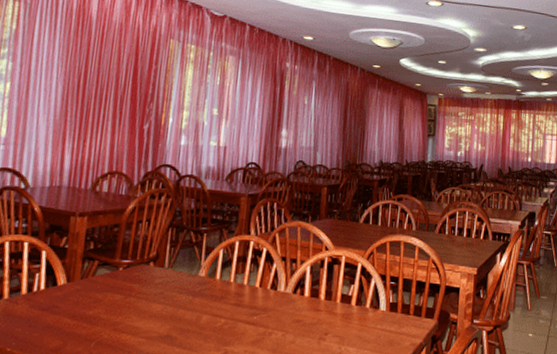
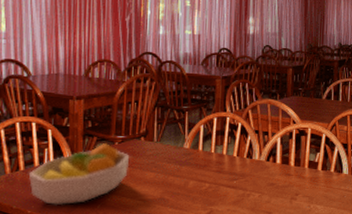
fruit bowl: none [12,268,136,343] -> present [28,143,130,206]

